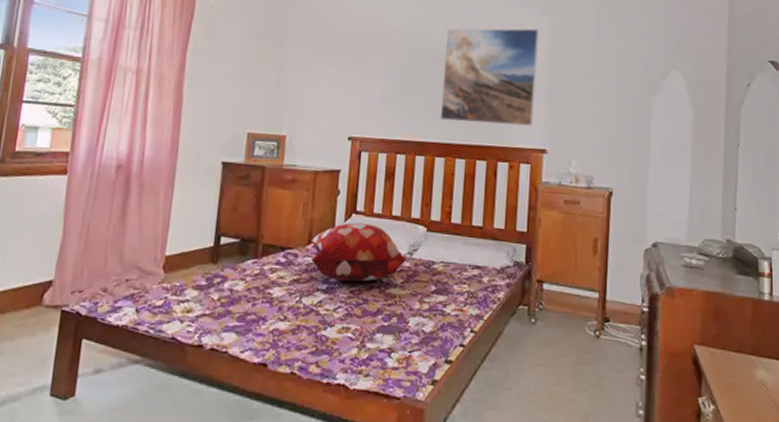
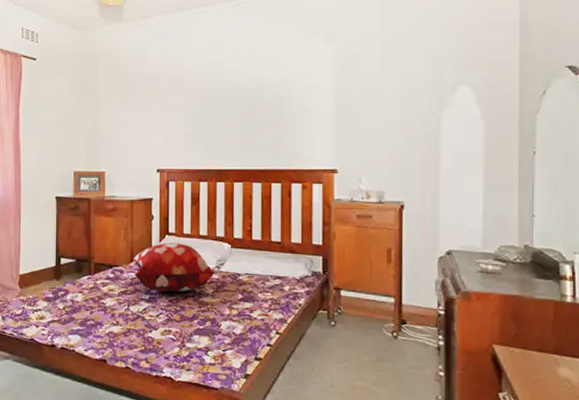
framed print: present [439,28,539,126] -> none [235,58,323,150]

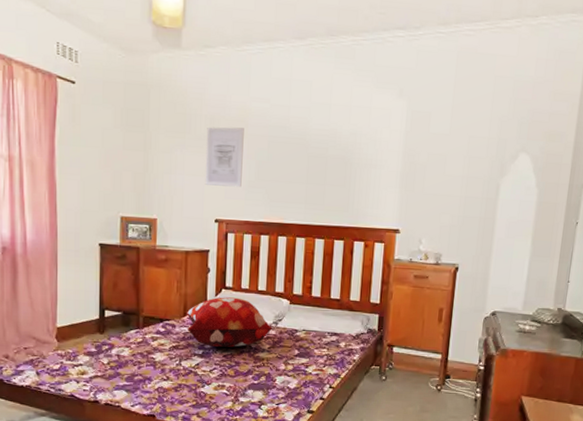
wall art: none [147,85,181,138] -> present [205,127,244,187]

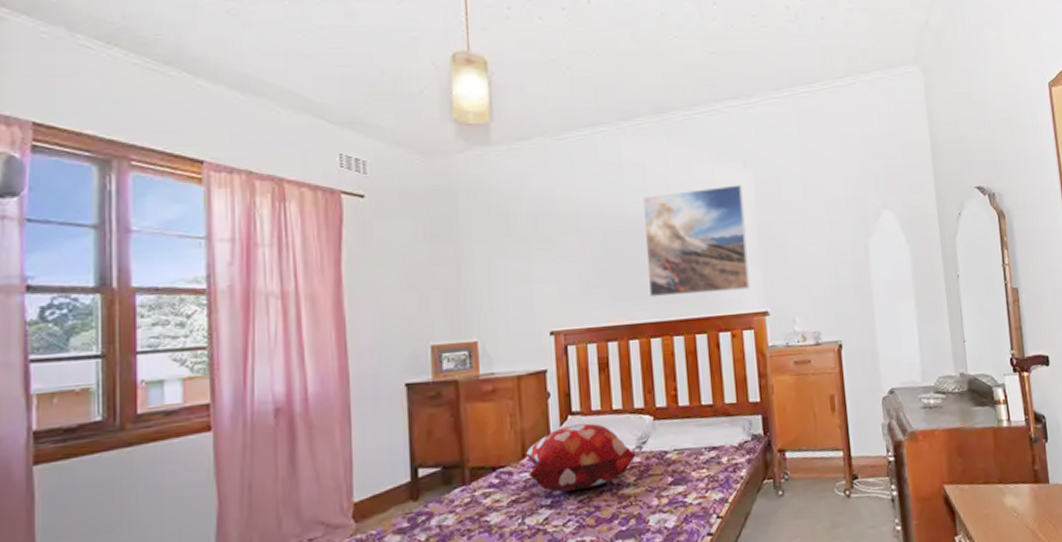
wall art: present [205,127,244,187] -> none [529,222,578,293]
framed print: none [300,111,395,208] -> present [642,184,750,298]

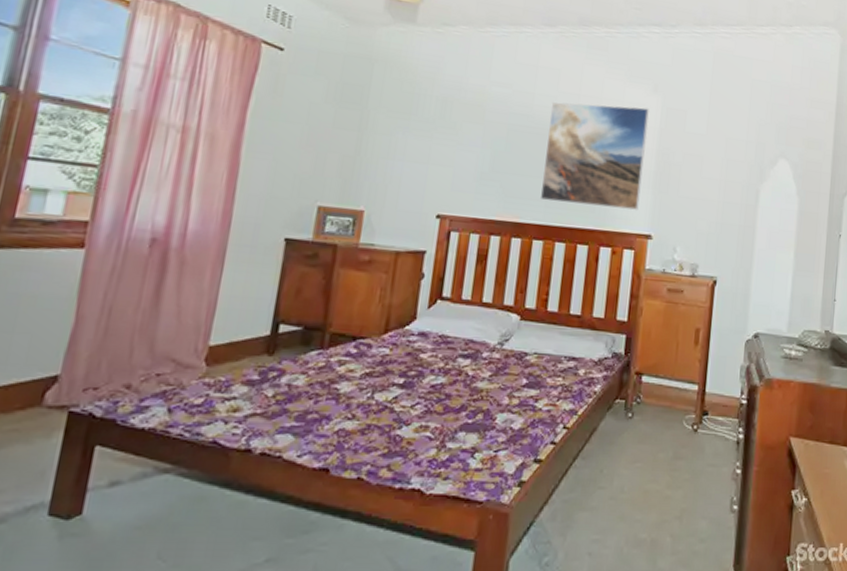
decorative pillow: present [525,423,638,492] -> none [387,309,498,375]

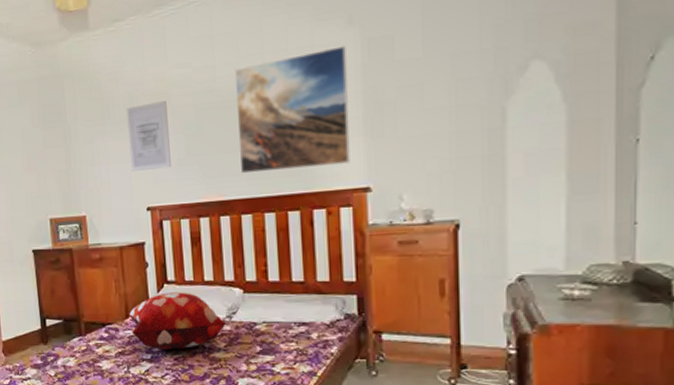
decorative pillow: none [387,309,498,375] -> present [128,292,228,349]
wall art: none [428,109,481,179] -> present [126,101,171,171]

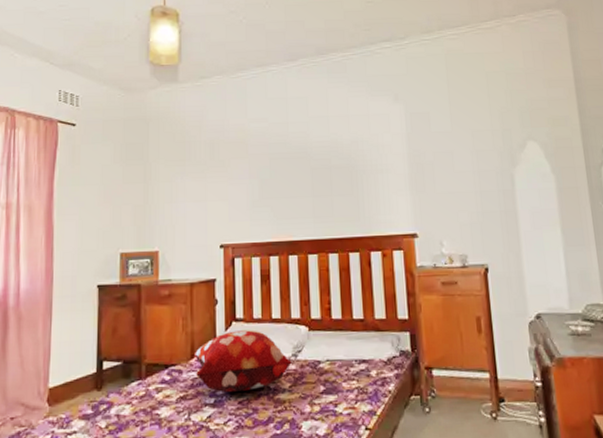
wall art: present [126,101,171,171] -> none [207,149,246,210]
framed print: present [234,46,350,174] -> none [304,117,400,217]

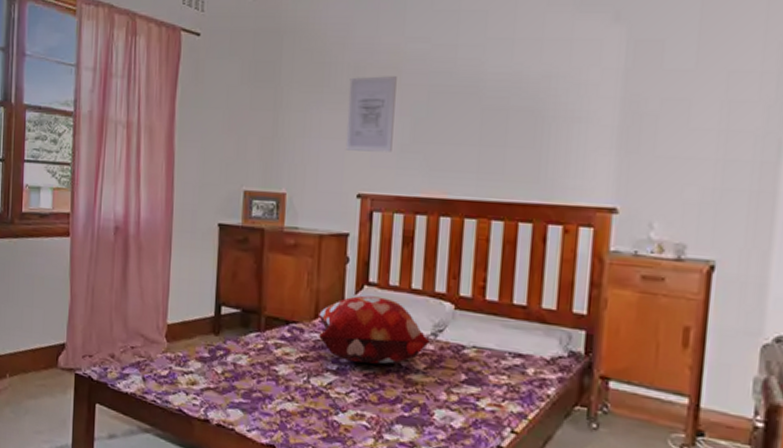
wall art: none [207,149,246,210] -> present [345,76,397,153]

